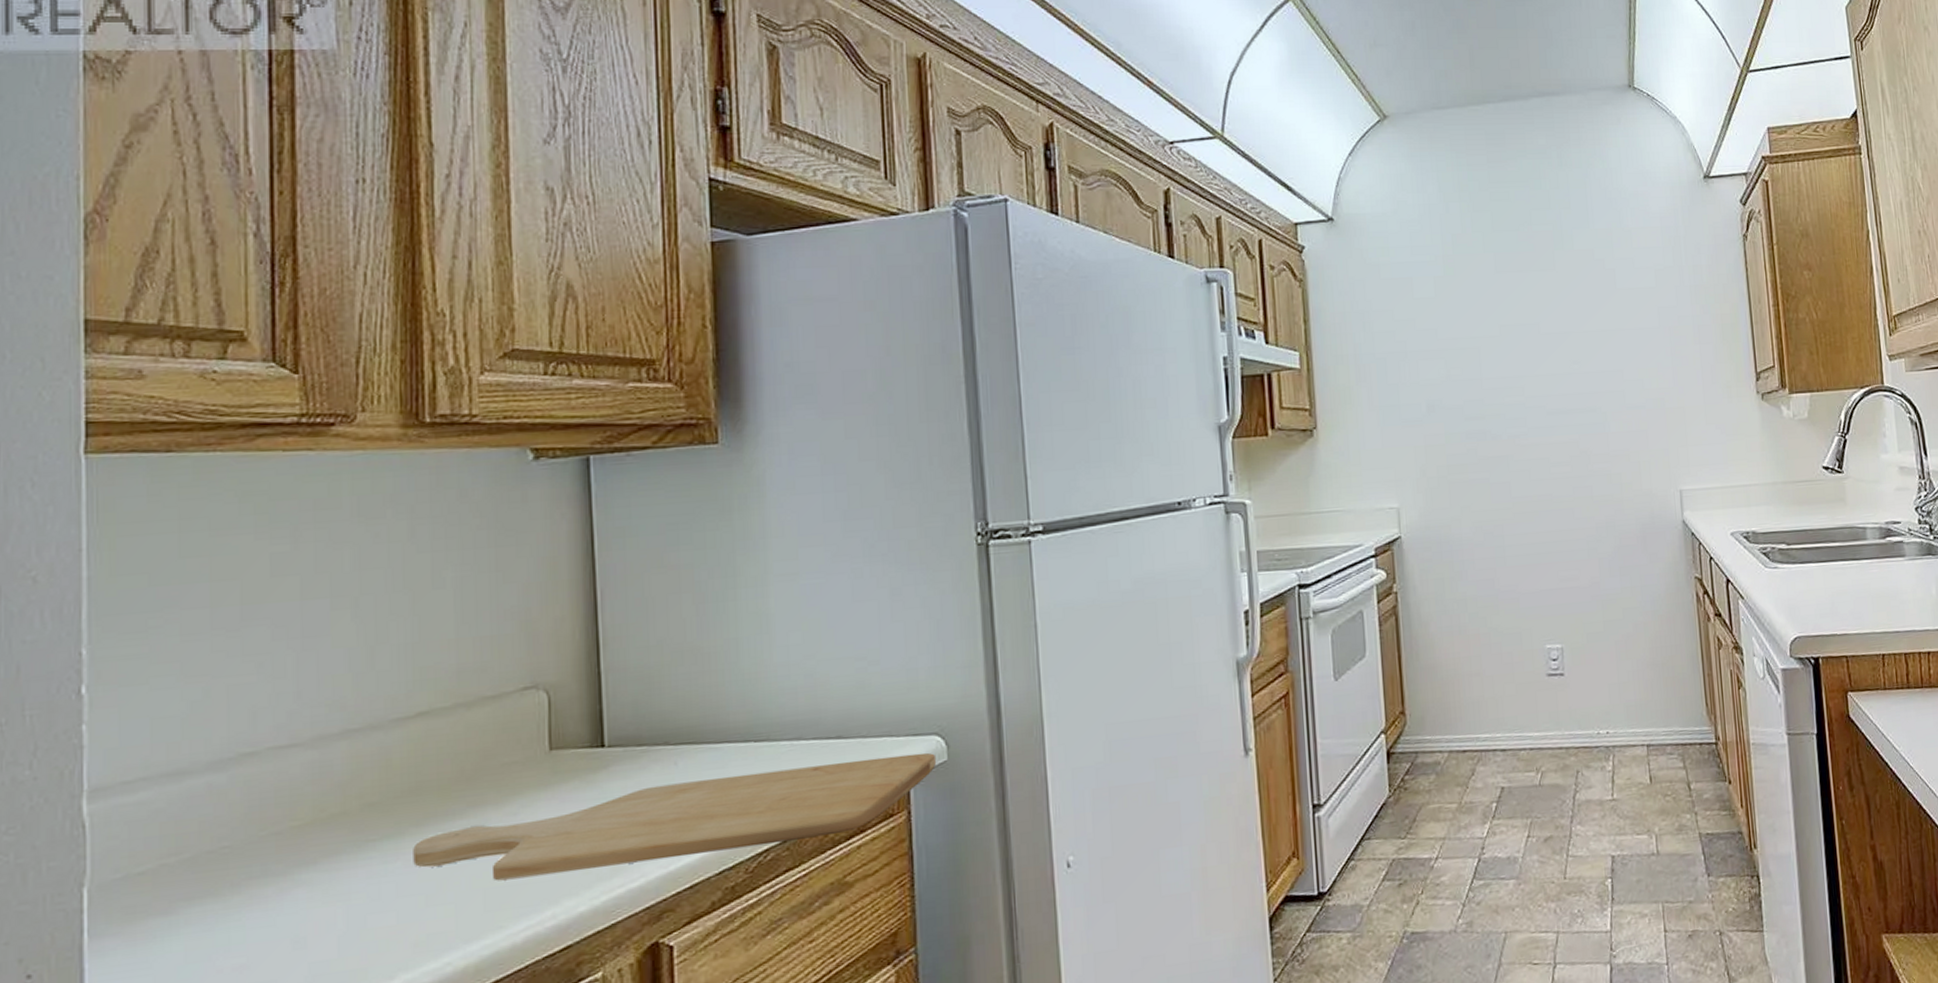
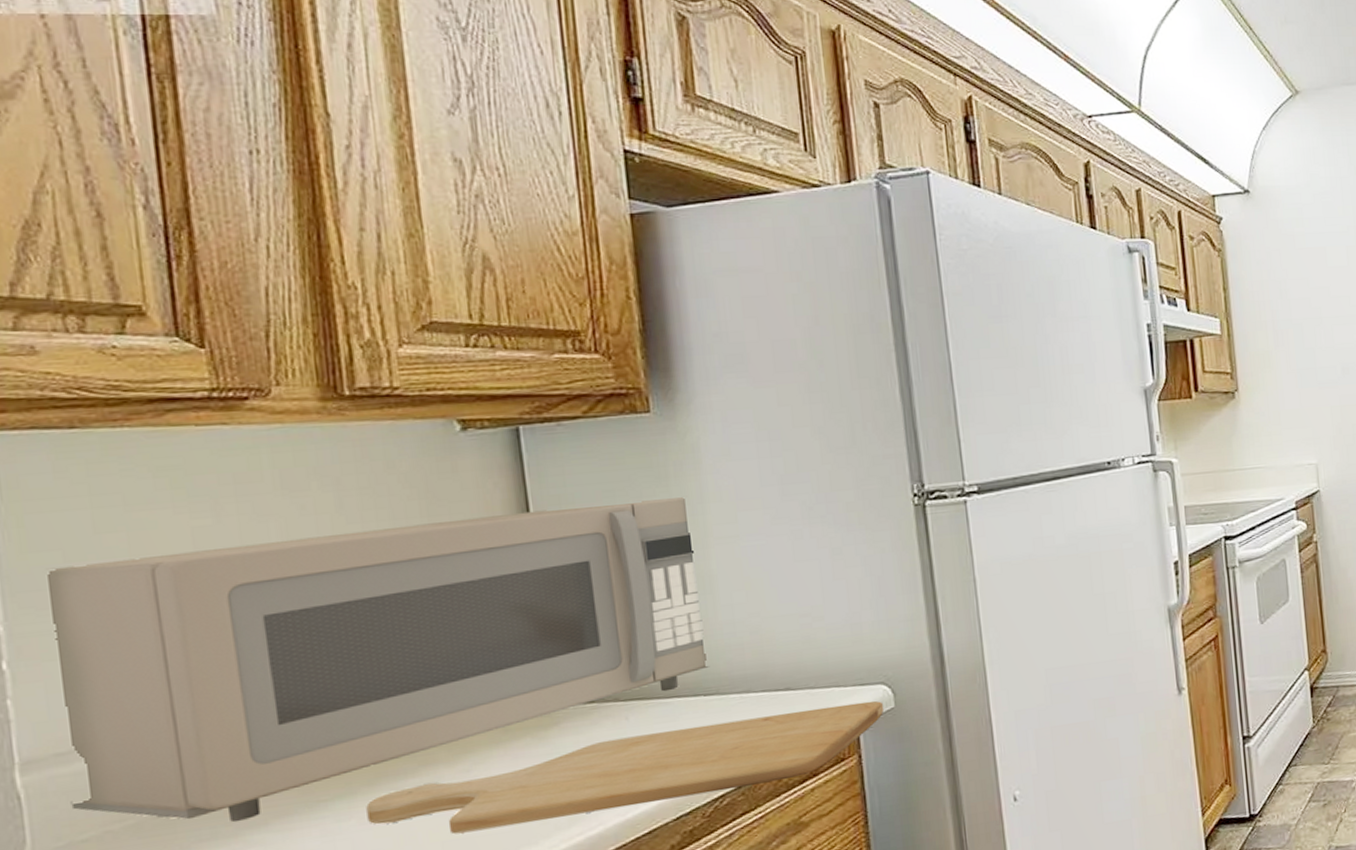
microwave: none [132,530,763,859] -> present [47,495,711,822]

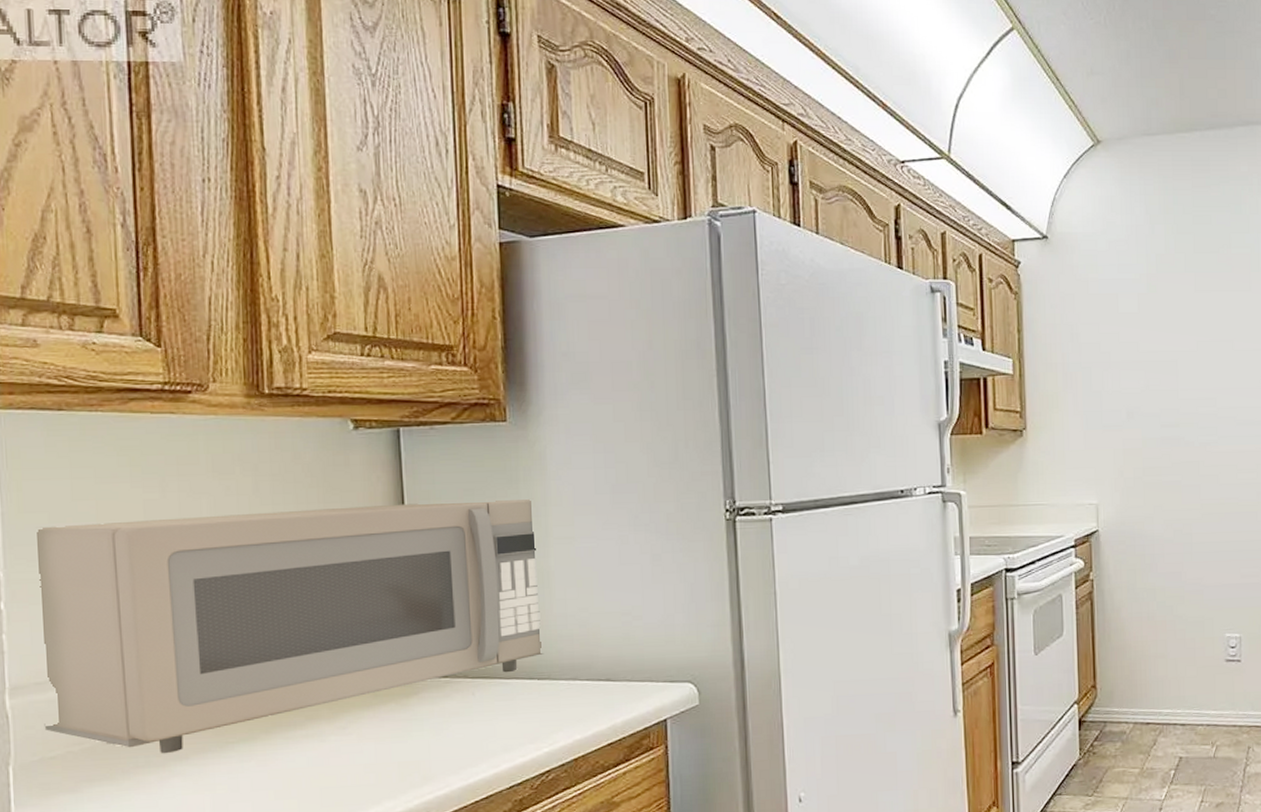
chopping board: present [366,701,885,835] -> none [263,697,690,783]

